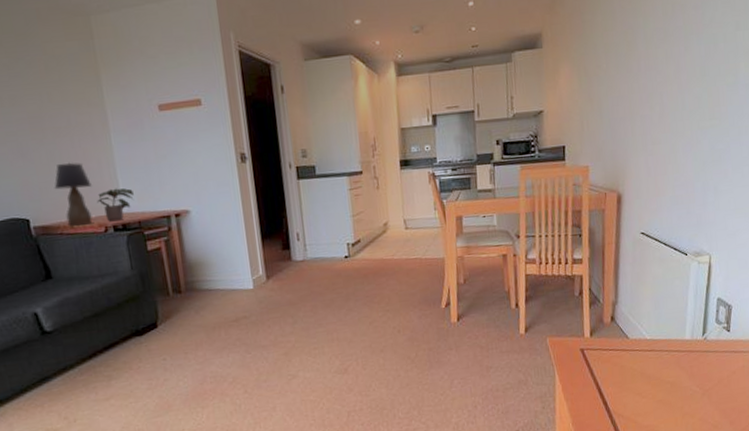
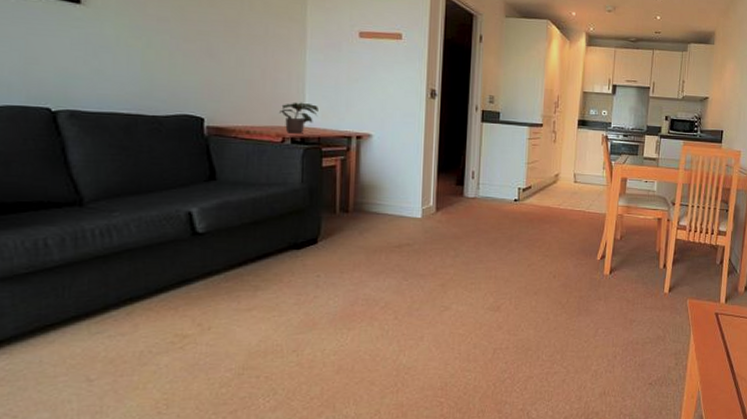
table lamp: present [54,162,93,226] -> none [237,70,277,133]

